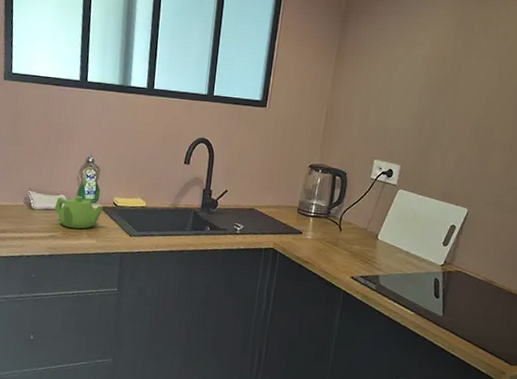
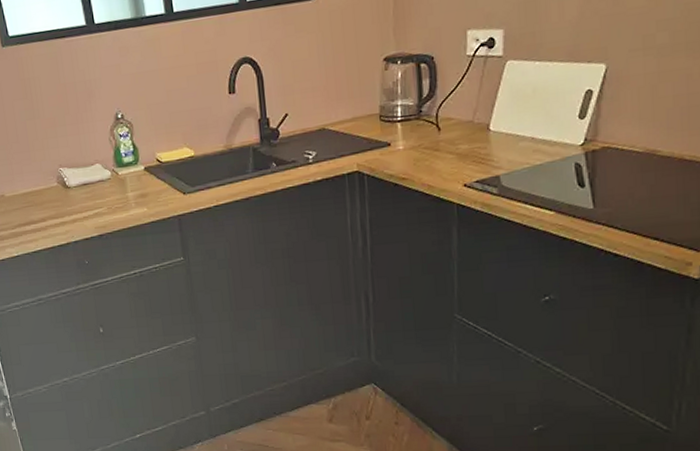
teapot: present [54,195,104,229] -> none [92,160,147,200]

